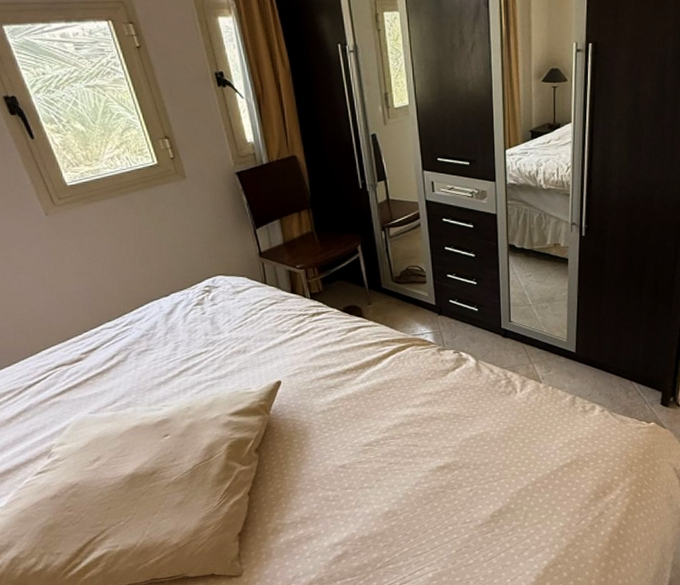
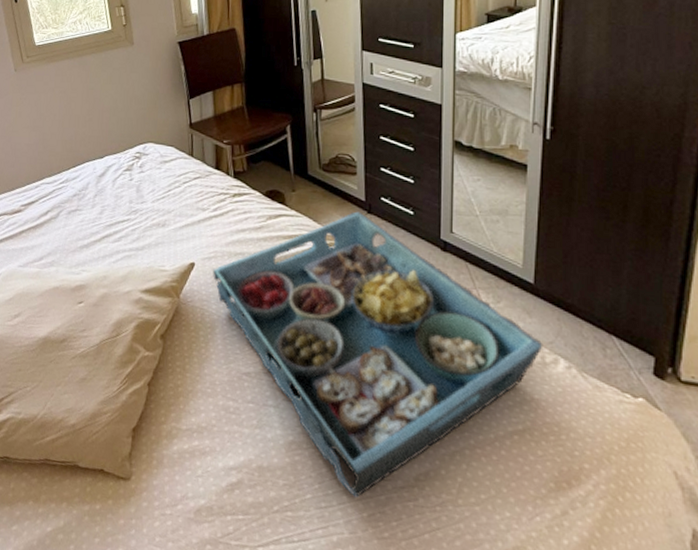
serving tray: none [299,314,584,541] -> present [212,211,543,497]

